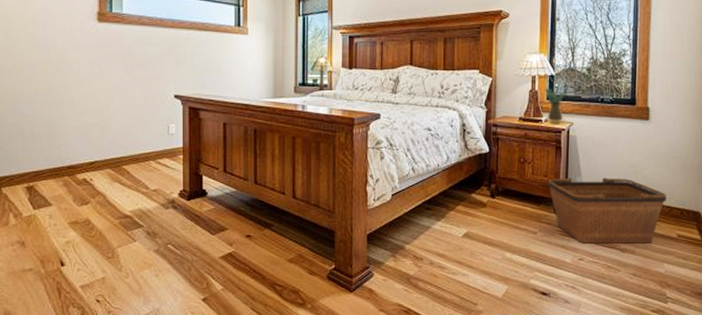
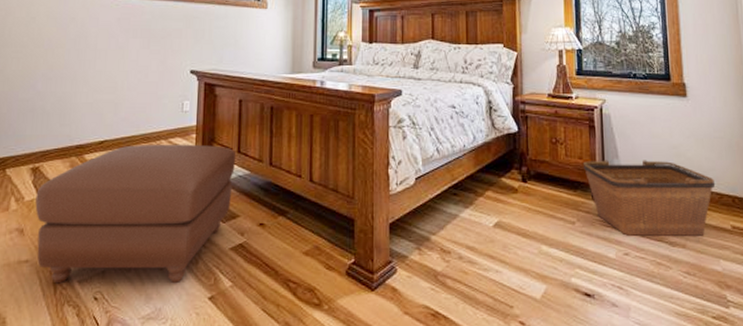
ottoman: none [33,164,223,289] -> present [35,144,237,284]
vase: present [545,88,564,125] -> none [573,62,594,102]

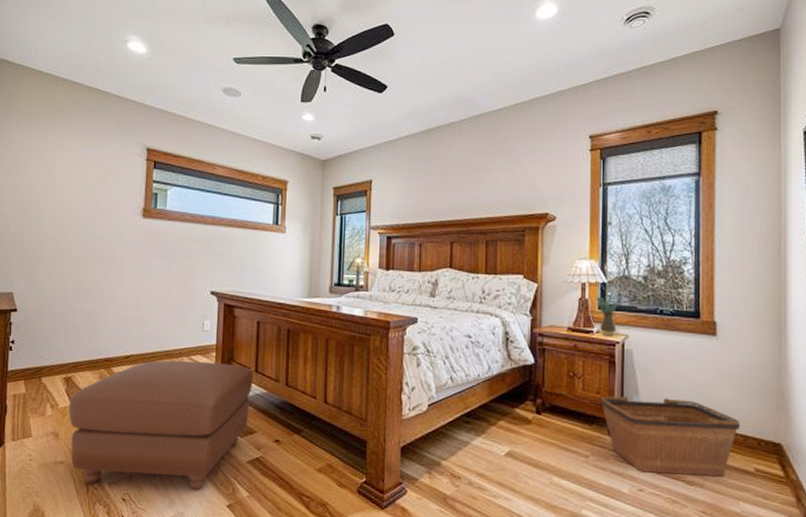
vase: none [573,62,594,102] -> present [596,296,618,337]

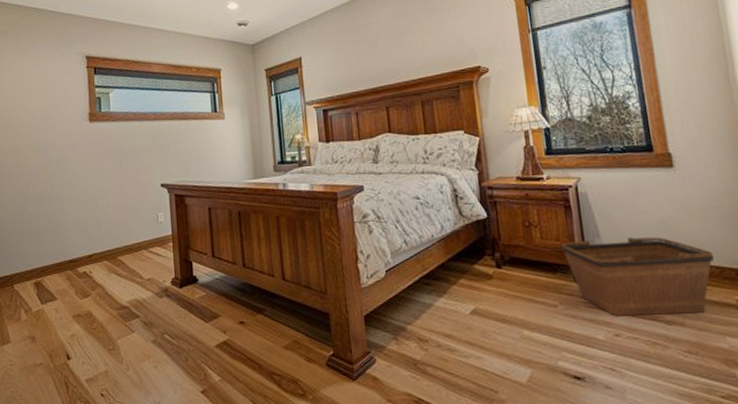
ottoman: present [68,360,254,490] -> none [41,252,212,383]
vase: present [596,296,618,337] -> none [541,142,567,182]

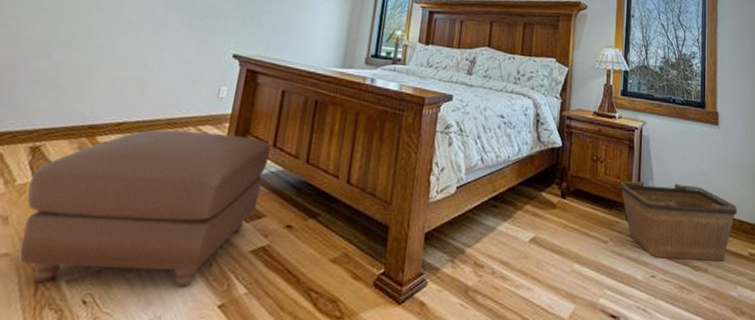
ottoman: none [41,252,212,383] -> present [19,129,272,287]

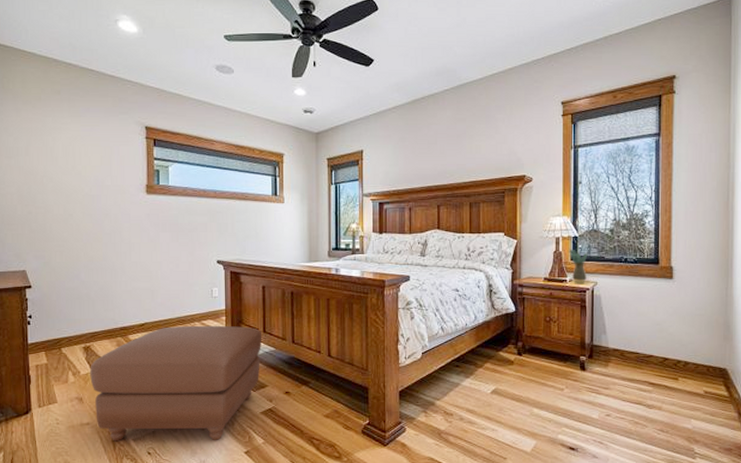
vase: none [619,83,638,123] -> present [569,249,588,284]
bicycle basket: present [620,180,738,262] -> none [573,335,693,400]

